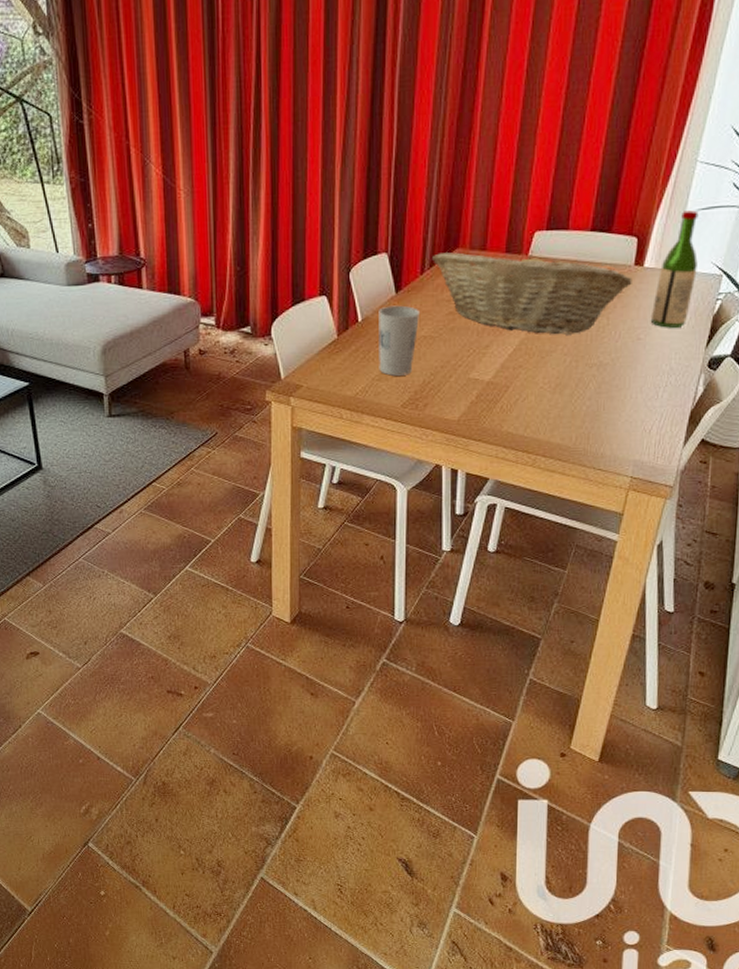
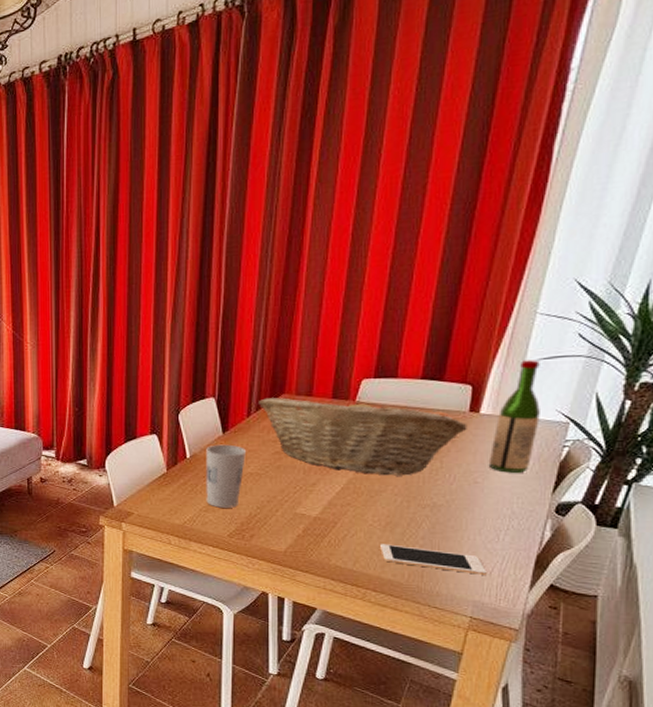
cell phone: none [550,407,646,434] -> present [380,544,487,575]

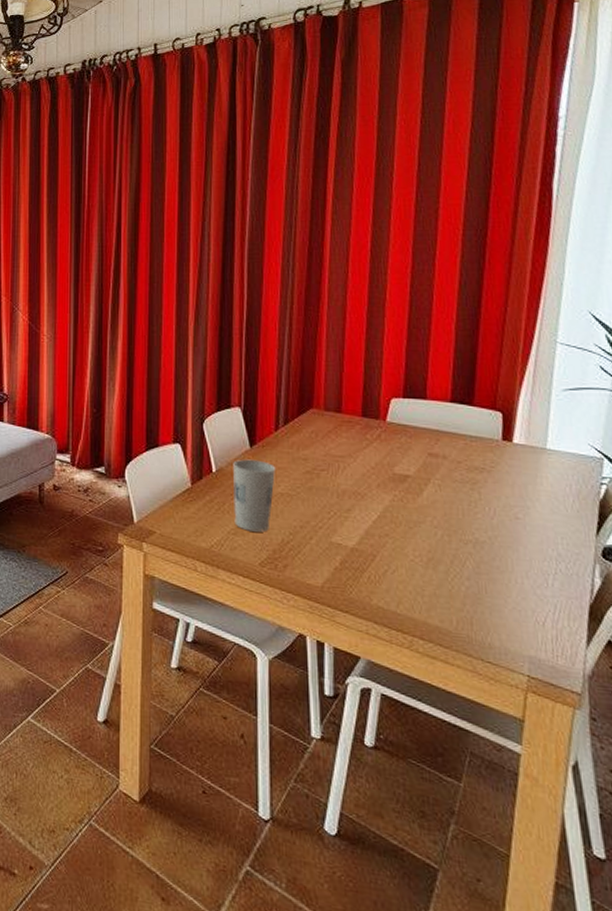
fruit basket: present [259,397,467,476] -> none [287,411,502,506]
cell phone: present [380,544,487,575] -> none [424,583,540,626]
wine bottle: present [488,360,540,473] -> none [527,390,574,510]

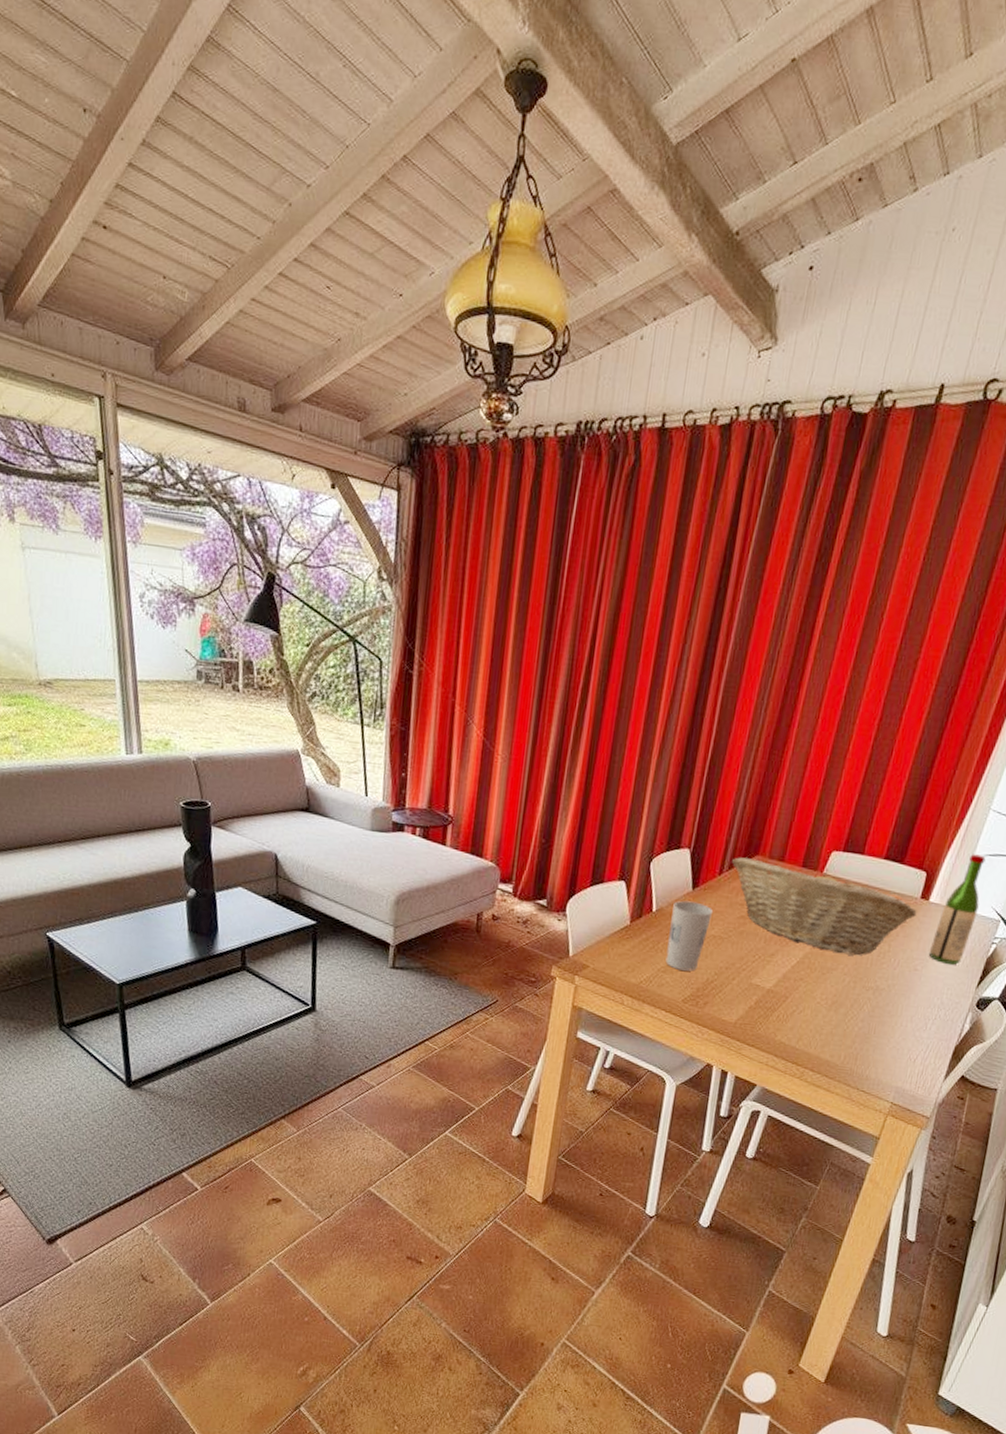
fruit basket: none [287,411,502,506] -> present [732,857,917,956]
wine bottle: none [527,390,574,510] -> present [928,854,986,965]

